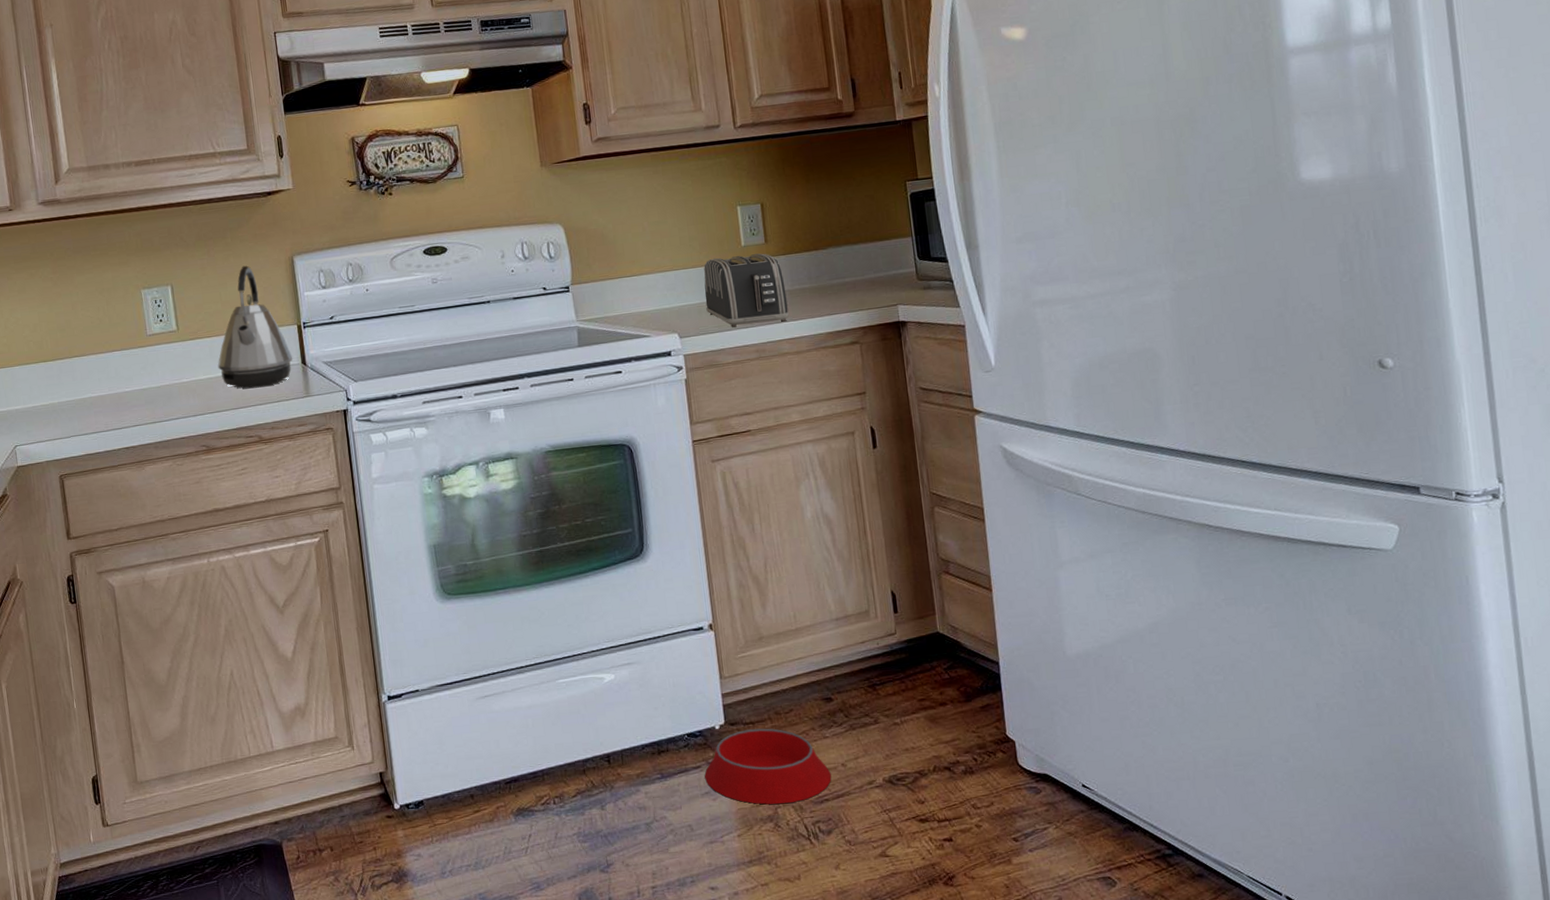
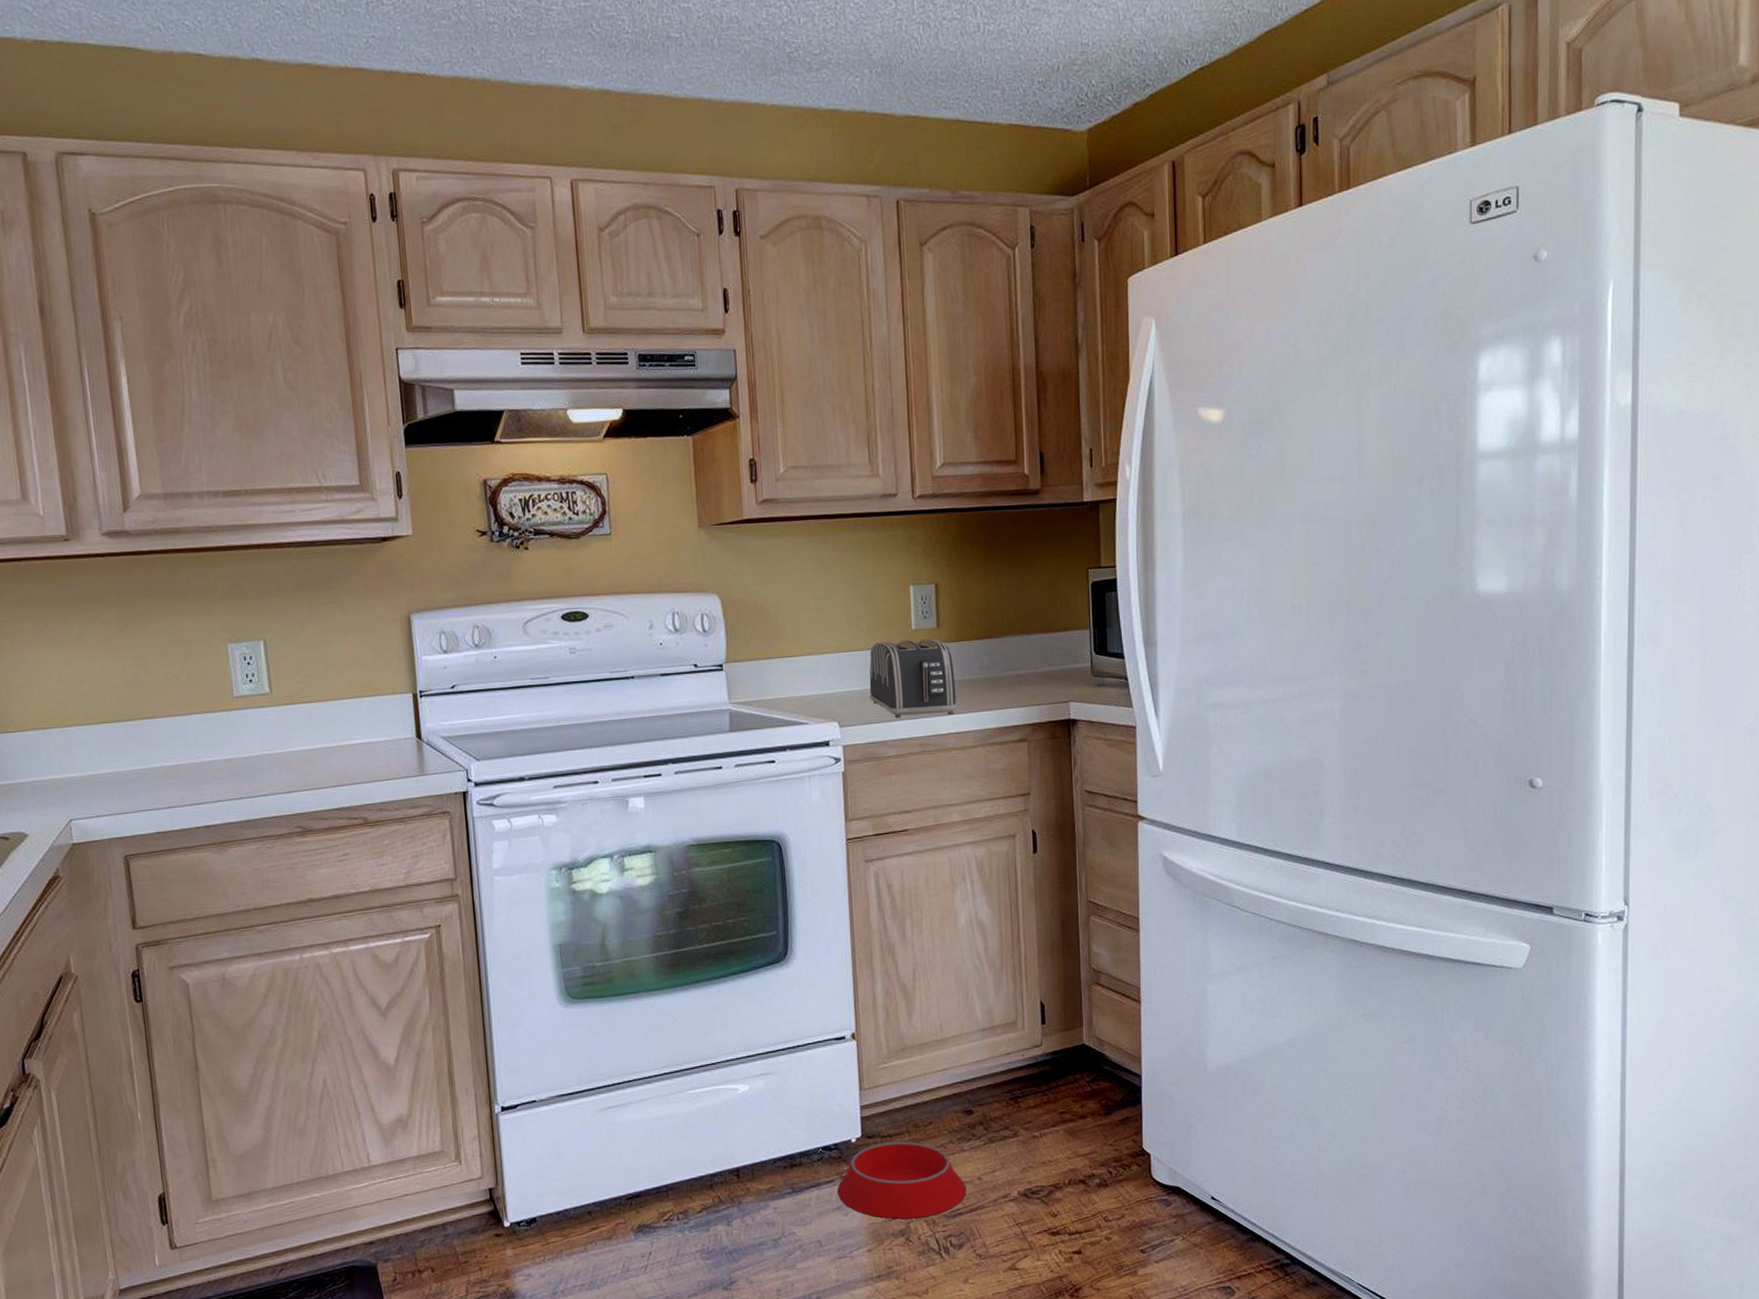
kettle: present [217,265,293,388] -> none [317,621,407,763]

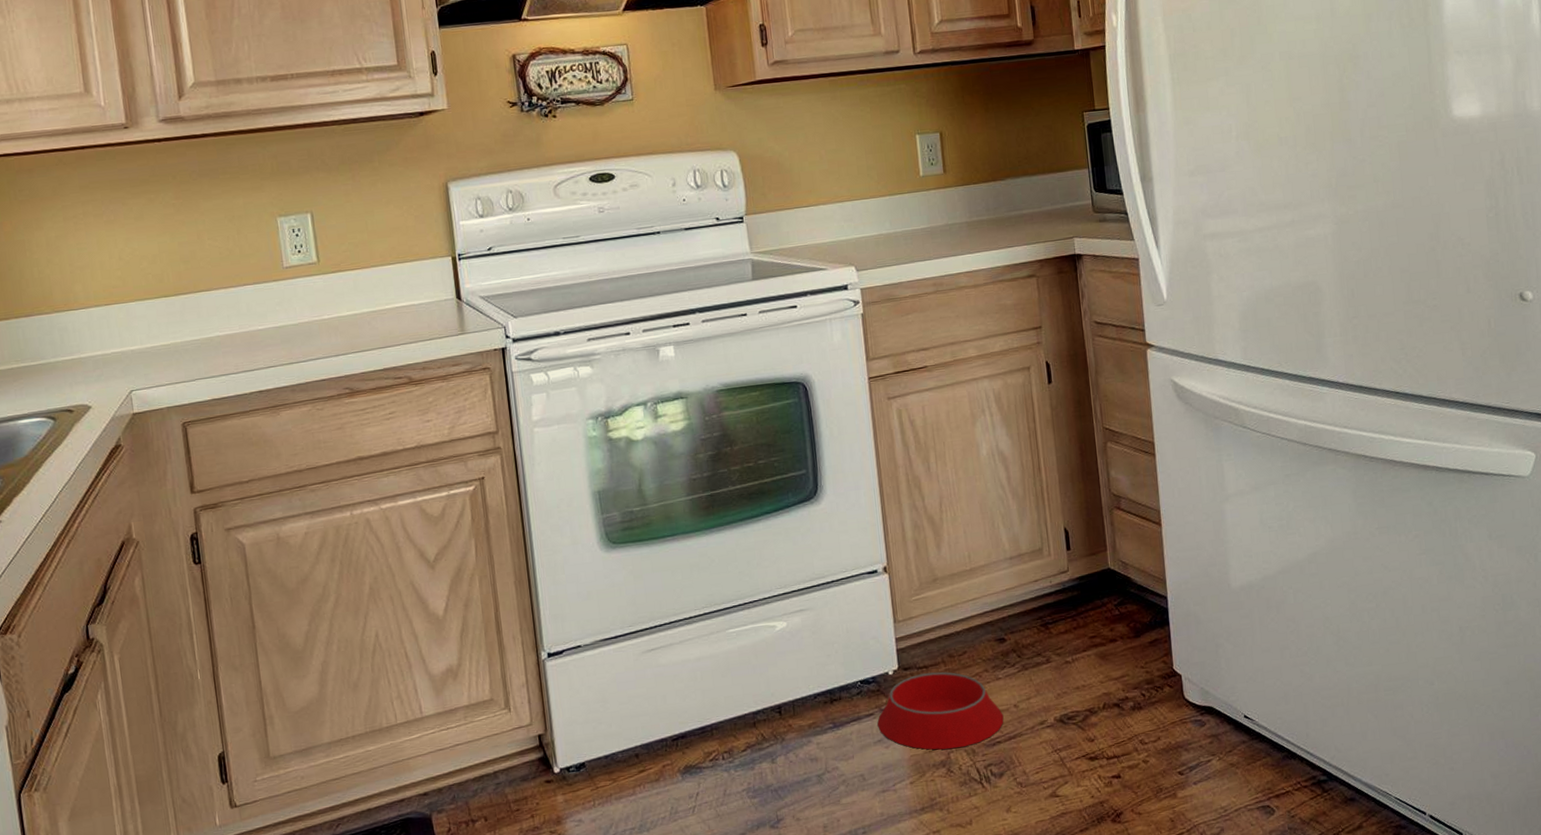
toaster: present [869,638,958,718] -> none [881,183,968,260]

